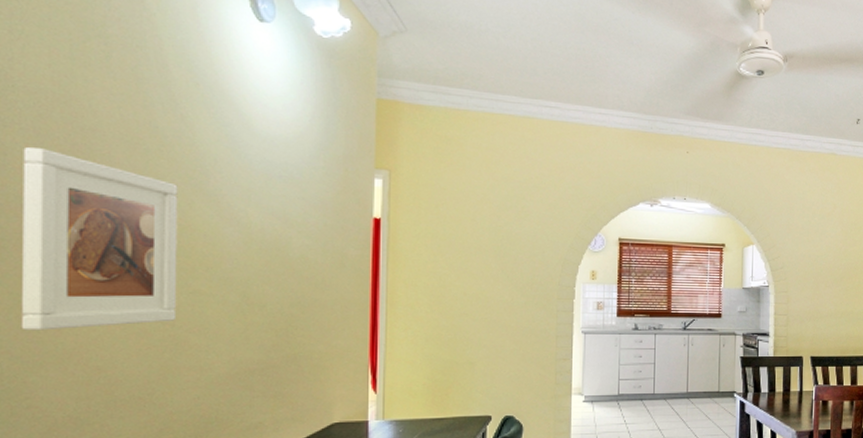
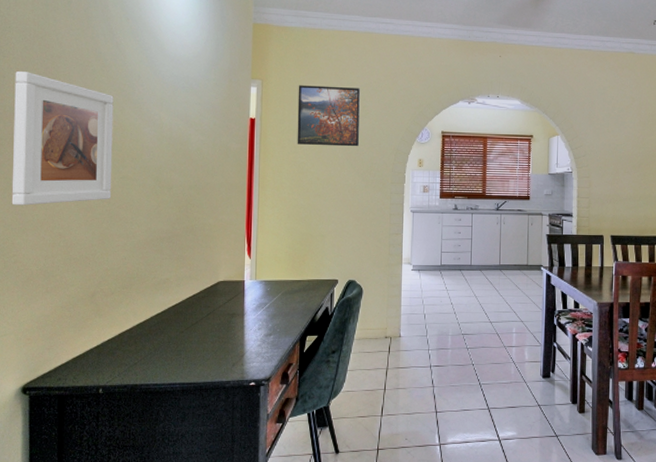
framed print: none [437,178,518,255] -> present [297,85,360,147]

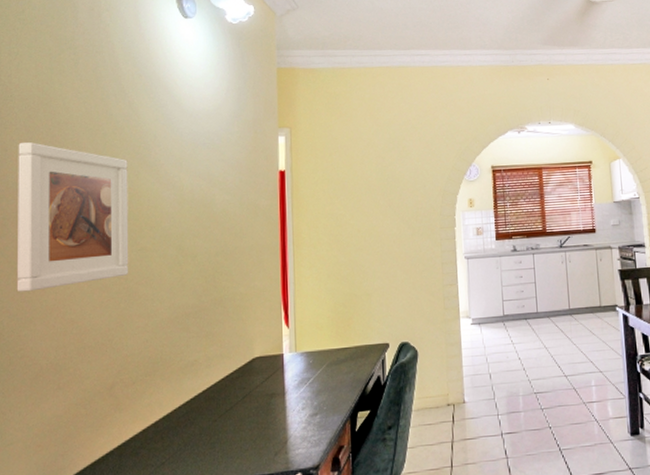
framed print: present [297,85,360,147] -> none [330,127,401,195]

